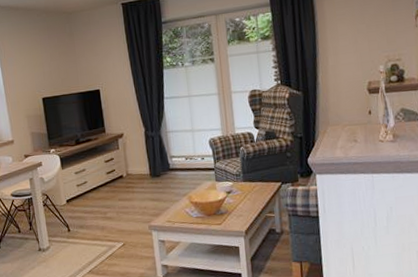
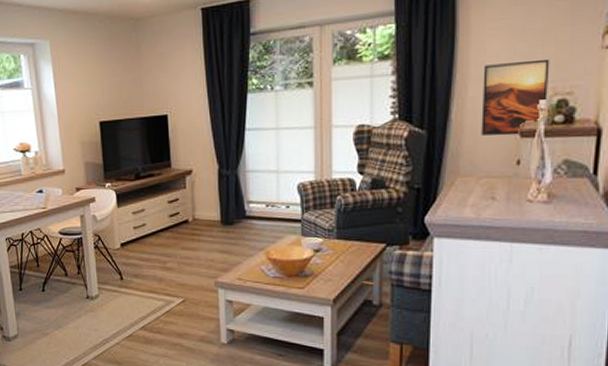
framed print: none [337,35,385,94] -> present [481,58,550,136]

